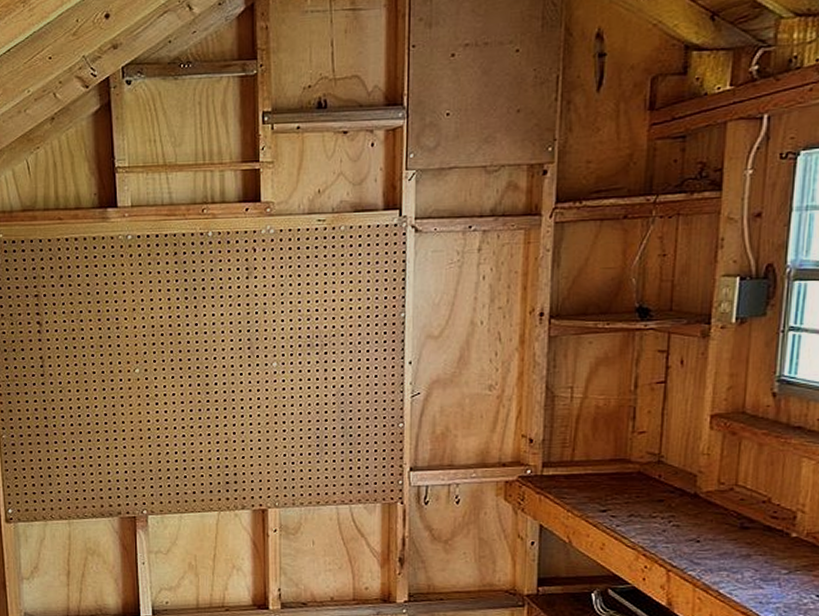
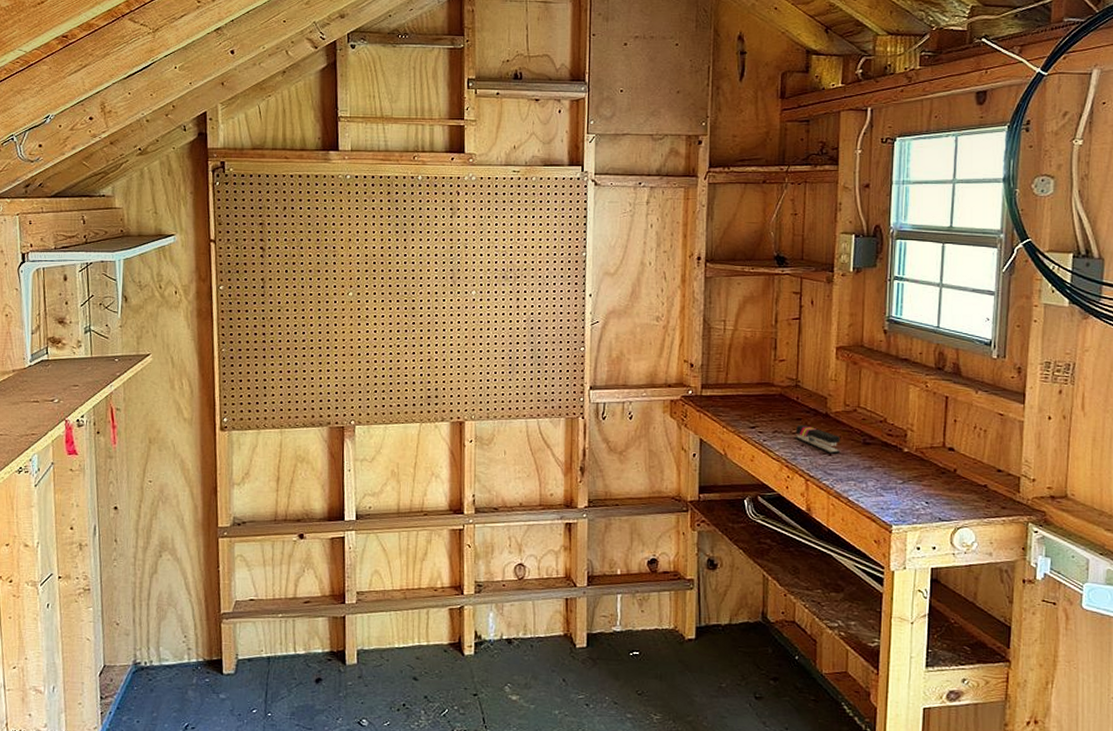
stapler: none [655,506,711,540] -> present [795,424,840,454]

